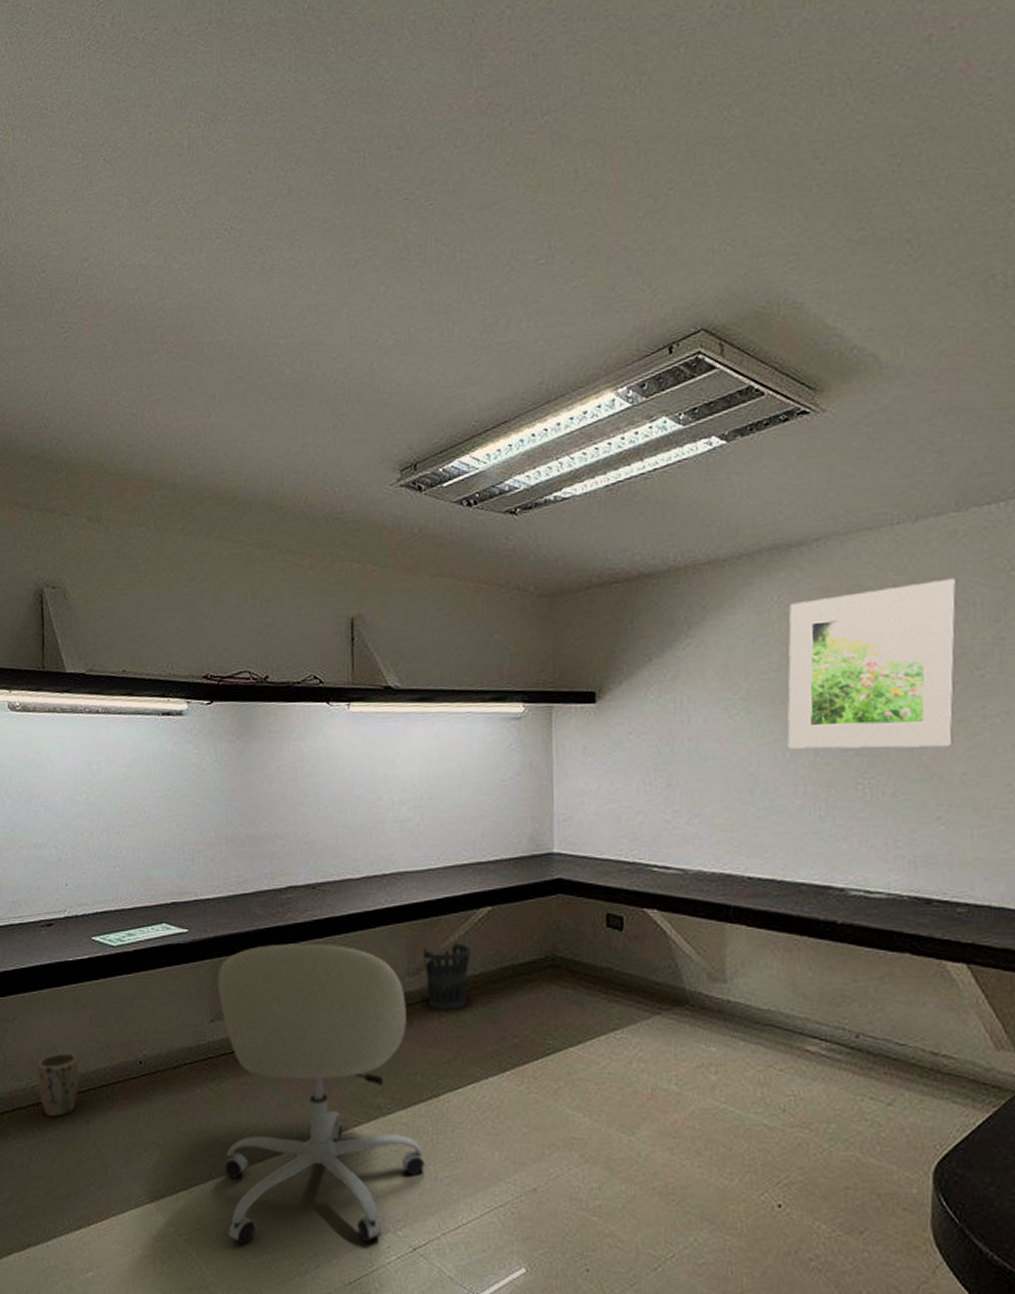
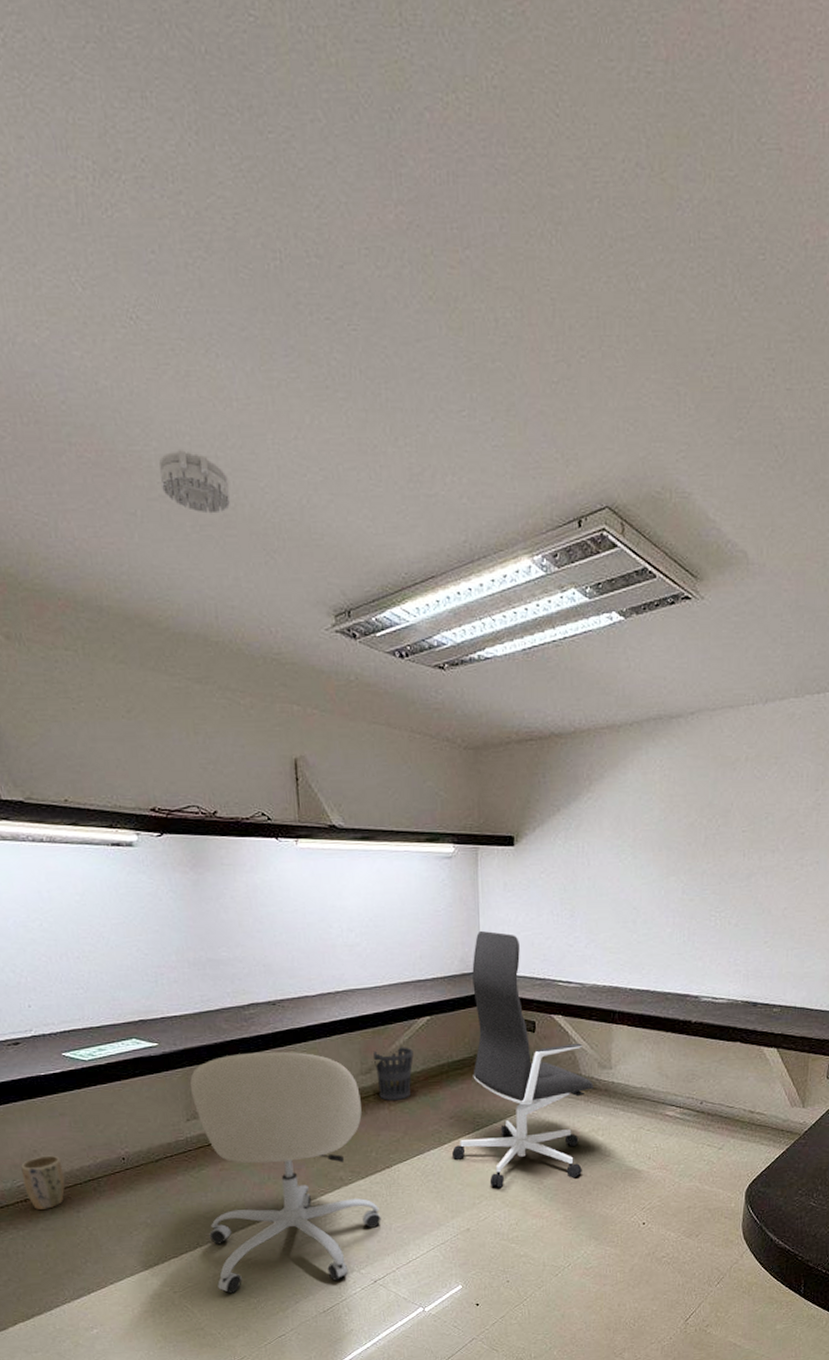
smoke detector: none [240,334,304,388] -> present [159,450,231,514]
office chair: none [514,803,702,1136] -> present [451,930,594,1188]
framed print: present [787,578,957,749] -> none [662,753,791,889]

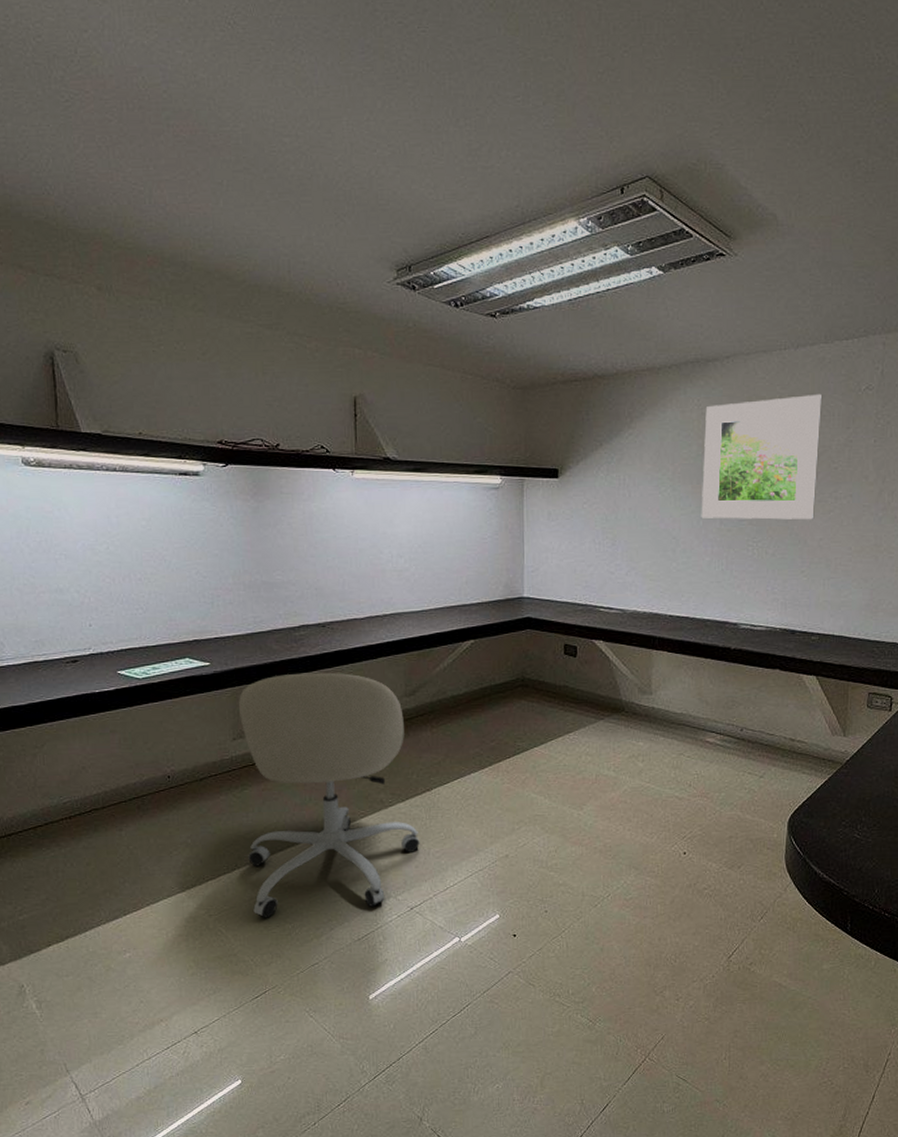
plant pot: present [21,1155,65,1210] -> none [69,772,110,827]
smoke detector: present [159,450,231,514] -> none [246,130,308,183]
wastebasket: present [372,1047,414,1100] -> none [417,669,457,722]
office chair: present [451,930,594,1188] -> none [492,557,634,813]
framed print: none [662,753,791,889] -> present [701,393,823,520]

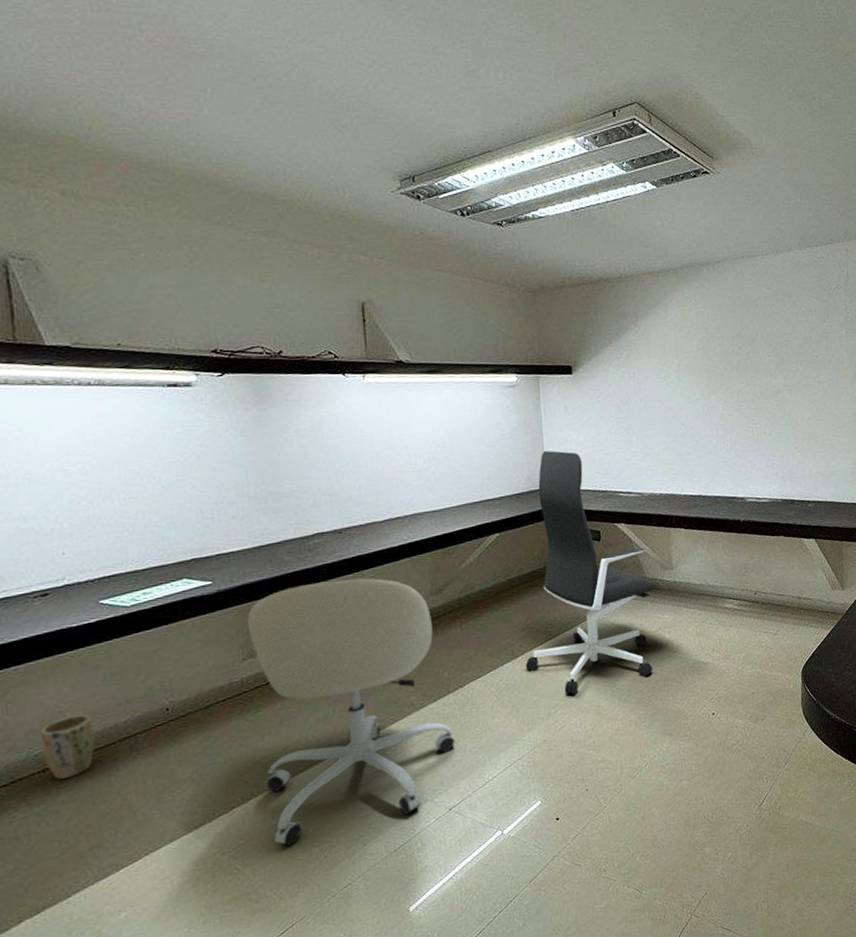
plant pot: none [69,772,110,827] -> present [41,714,95,780]
office chair: none [492,557,634,813] -> present [525,450,658,695]
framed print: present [701,393,823,520] -> none [702,292,803,405]

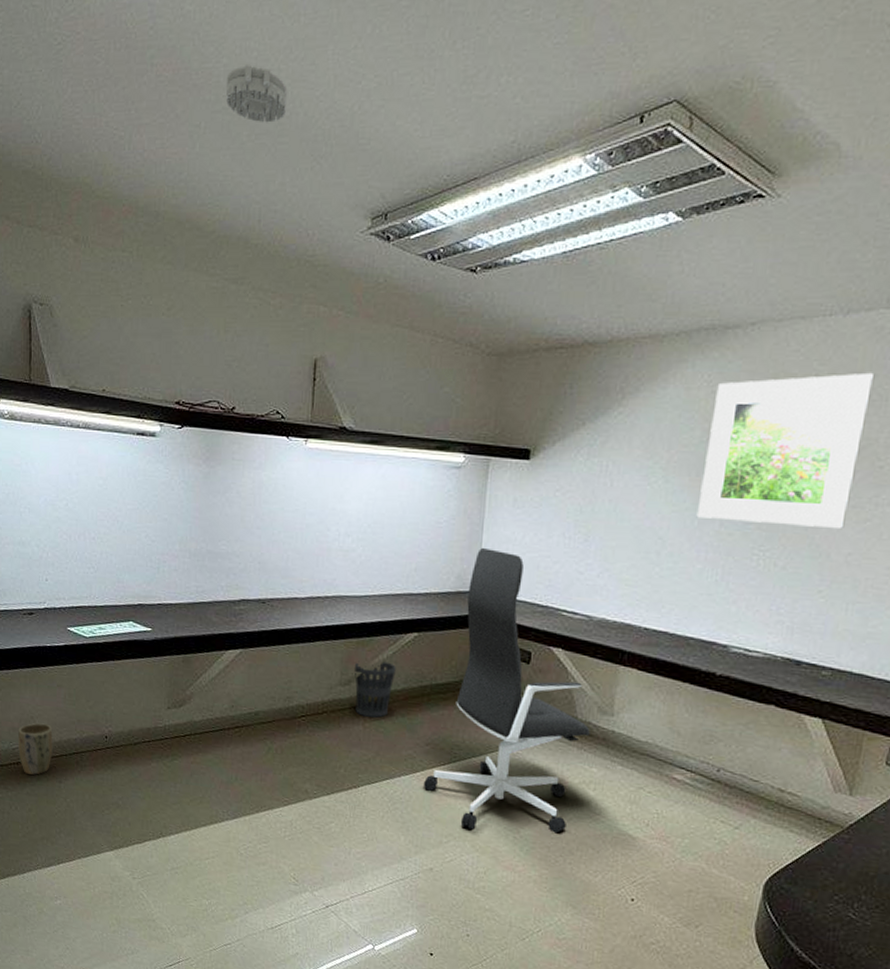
smoke detector: none [231,41,301,94] -> present [226,65,288,123]
office chair: present [247,578,455,846] -> none [173,648,342,898]
wastebasket: none [443,564,484,619] -> present [354,661,396,718]
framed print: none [702,292,803,405] -> present [696,372,875,530]

